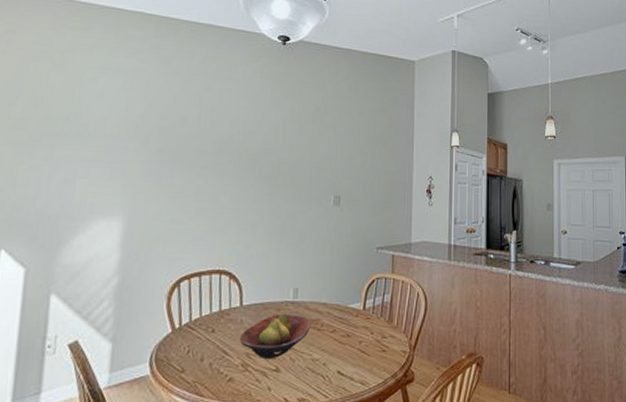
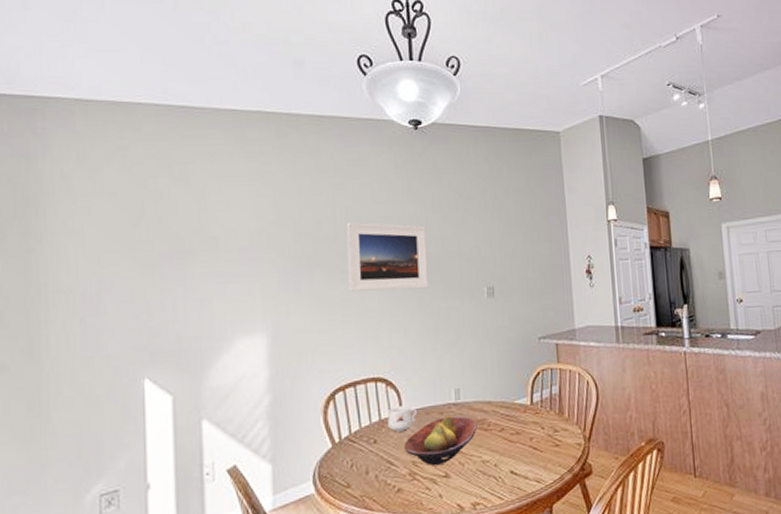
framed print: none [205,122,283,191] -> present [346,222,429,292]
mug: none [227,299,256,323] -> present [388,405,417,432]

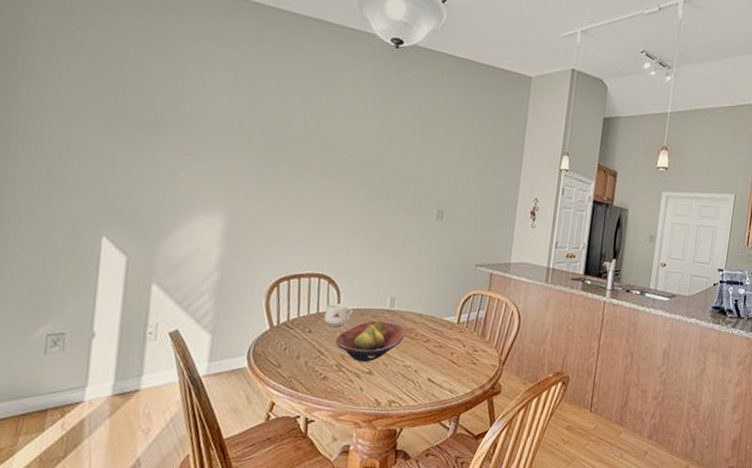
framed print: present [346,222,429,292] -> none [308,124,390,201]

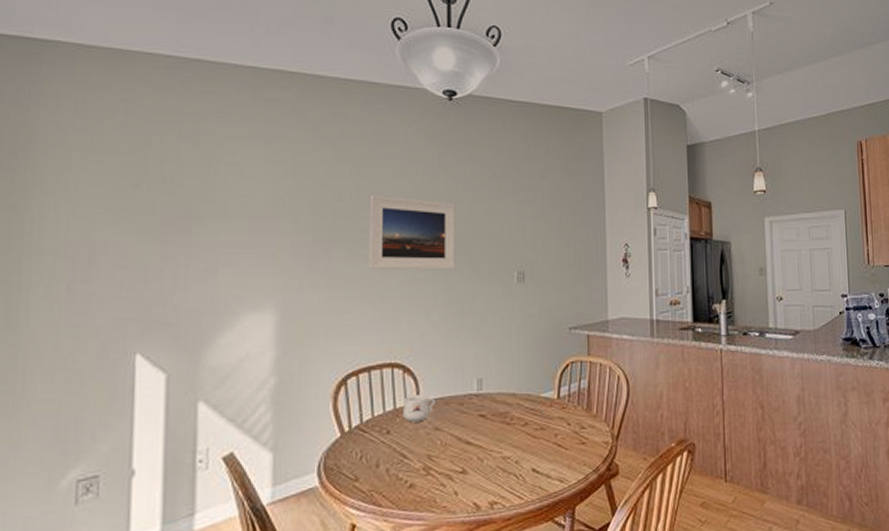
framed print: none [308,124,390,201] -> present [369,195,456,270]
fruit bowl: present [335,319,406,363] -> none [418,406,499,461]

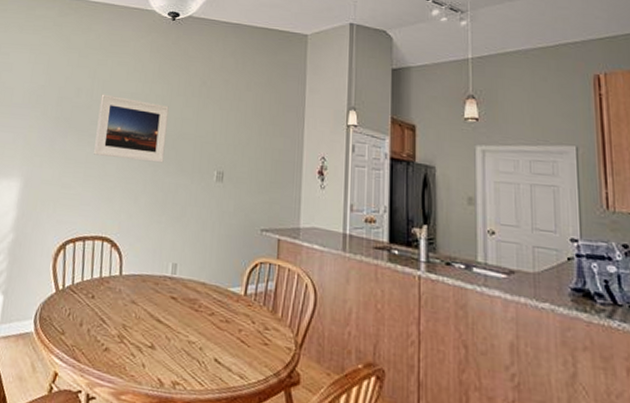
mug: present [403,394,435,422] -> none [107,267,134,293]

